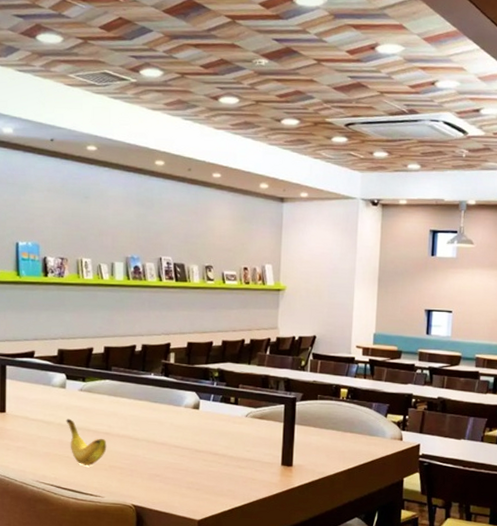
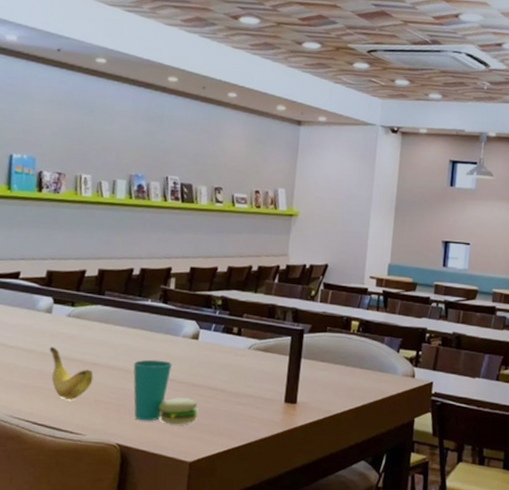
cup: none [142,428,203,487] -> present [133,359,199,425]

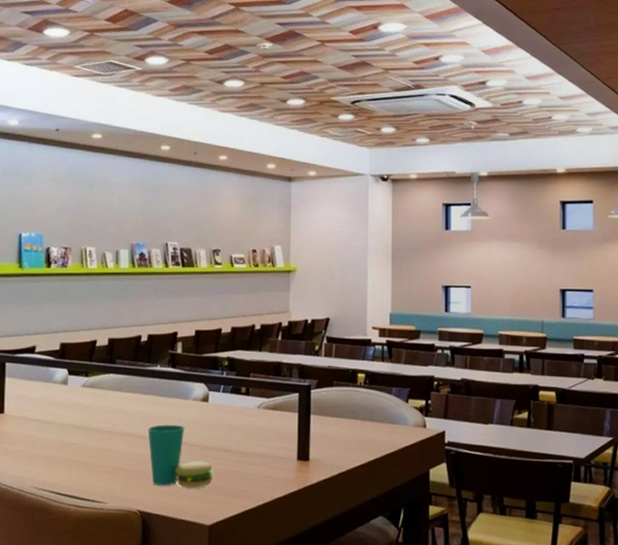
banana: present [49,346,94,400] -> none [67,417,111,468]

